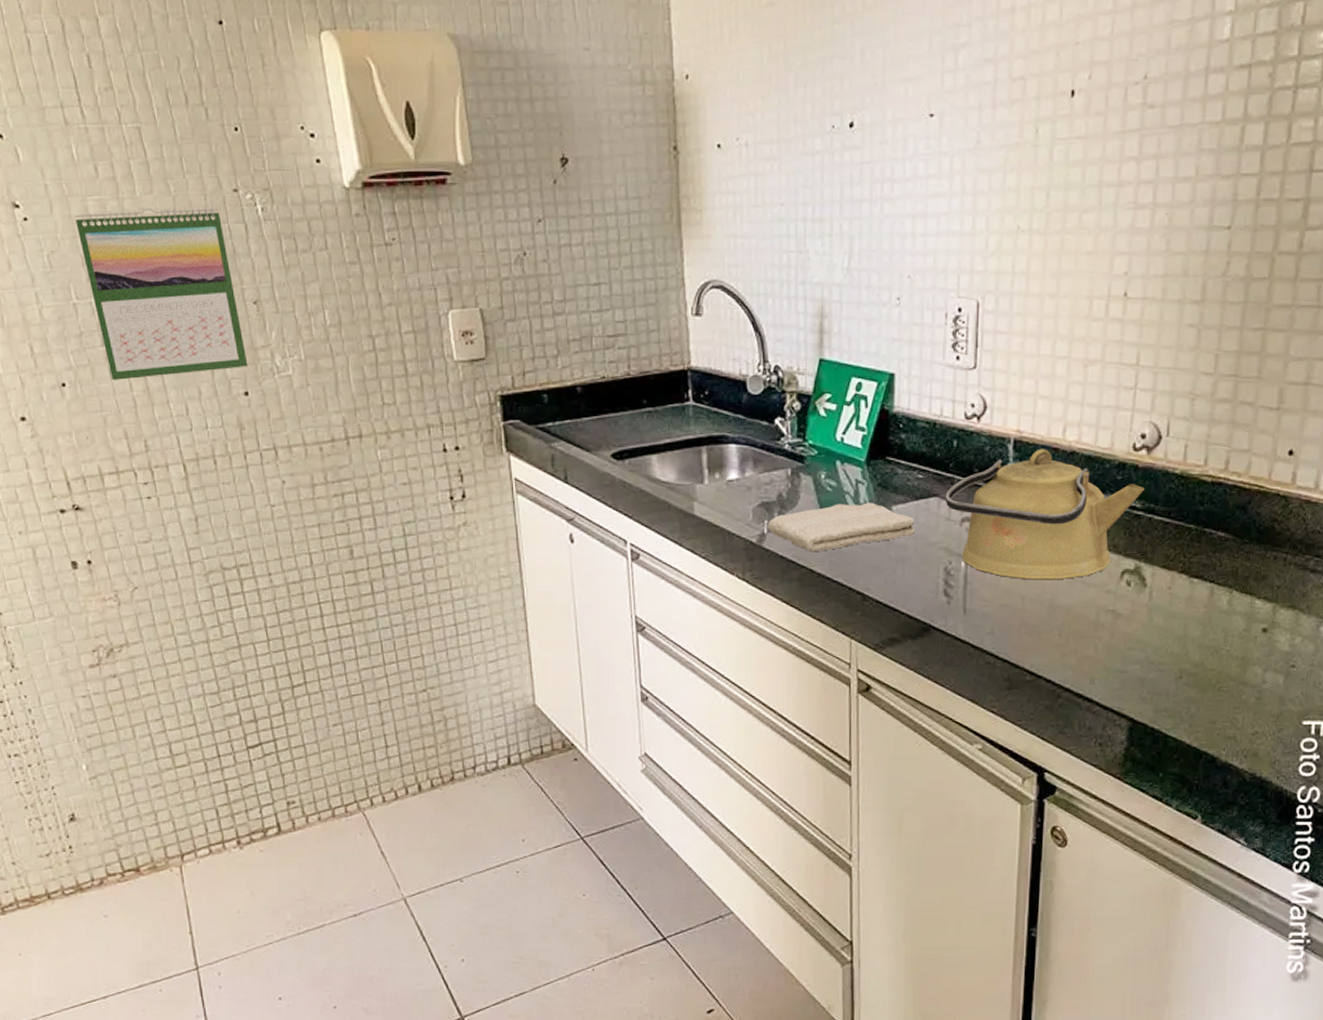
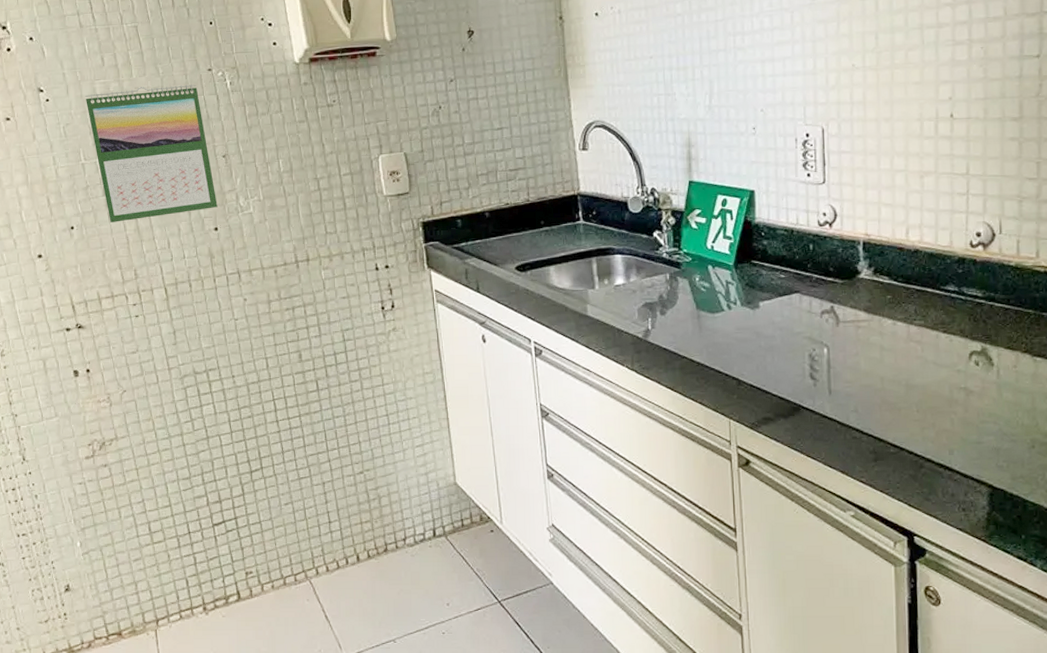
washcloth: present [767,502,915,553] -> none [651,300,781,345]
kettle: present [945,449,1144,580] -> none [805,248,984,363]

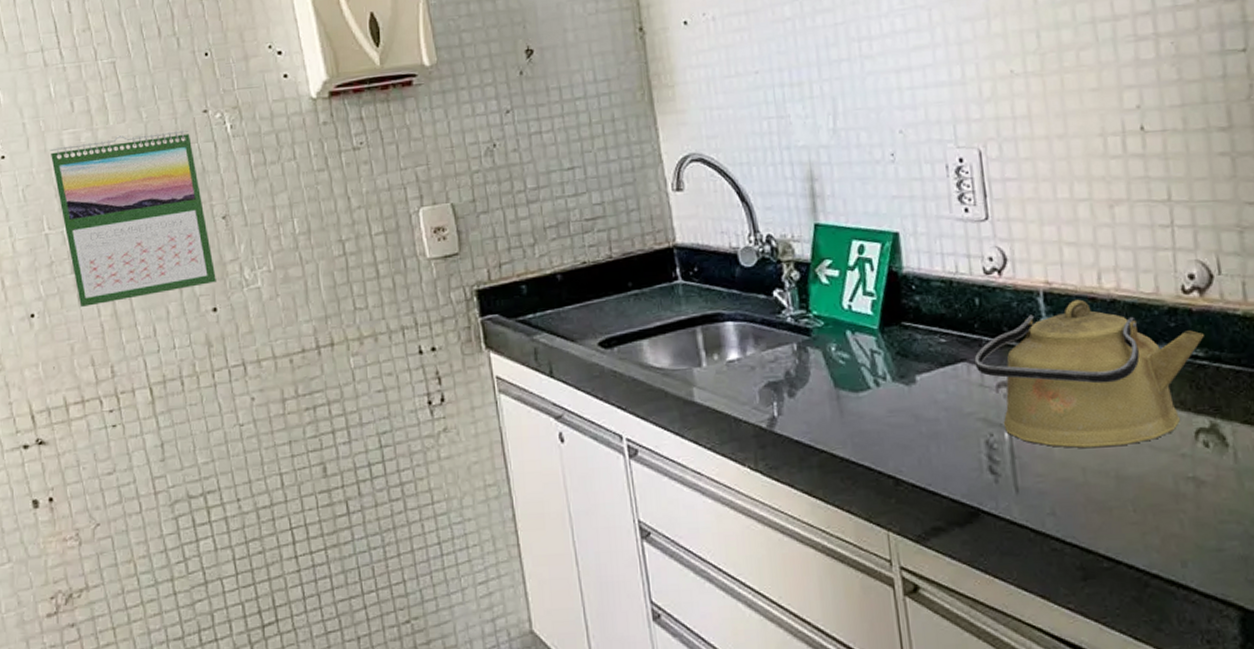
kettle: none [805,248,984,363] -> present [974,299,1204,449]

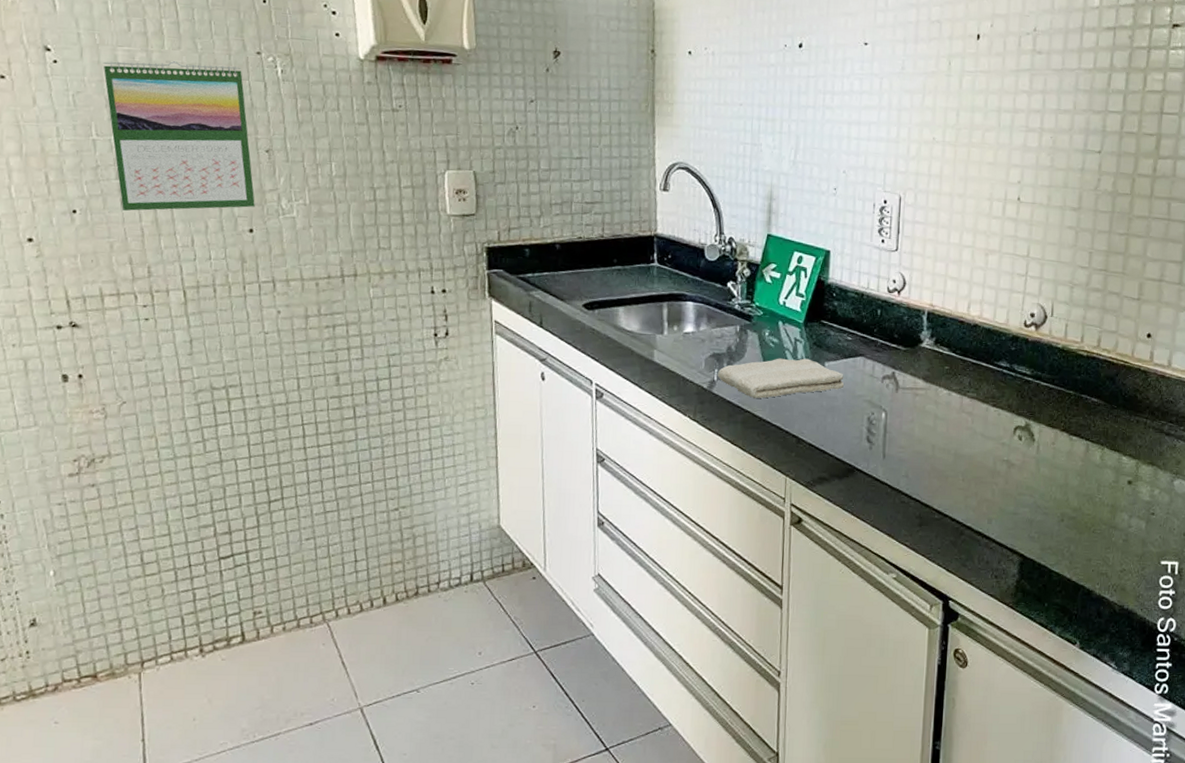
washcloth: none [777,373,946,435] -> present [717,358,844,399]
kettle: present [974,299,1204,449] -> none [869,321,1033,433]

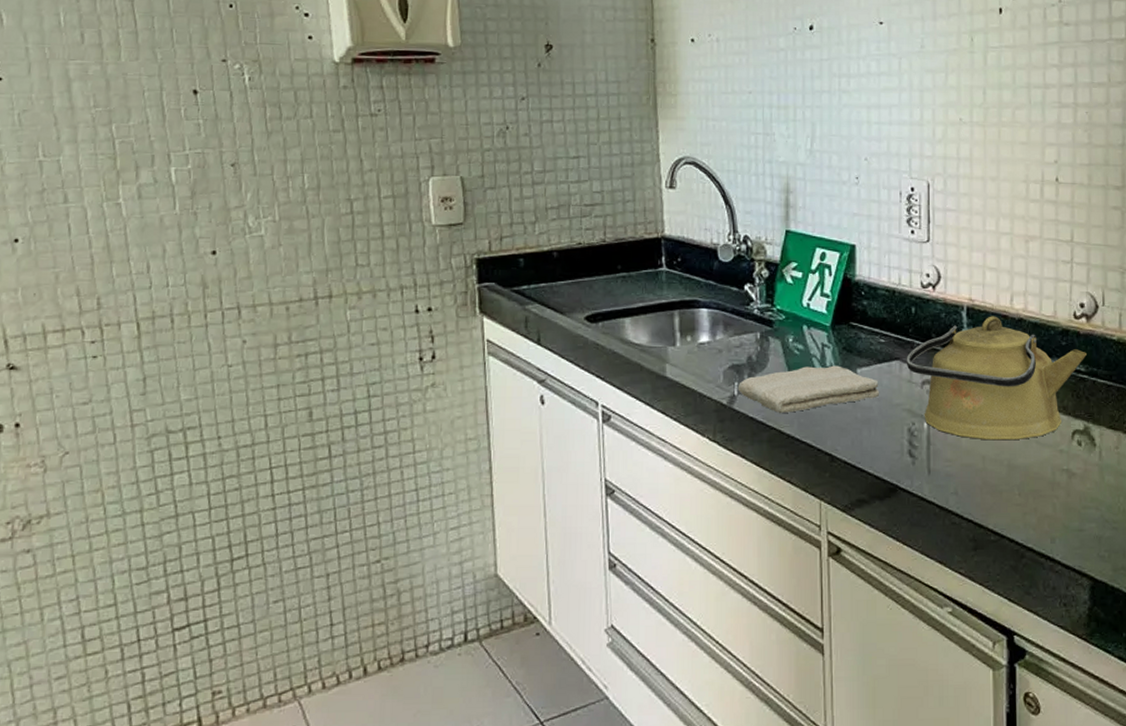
calendar: present [103,61,255,211] -> none [53,73,219,237]
kettle: none [869,321,1033,433] -> present [906,316,1087,441]

